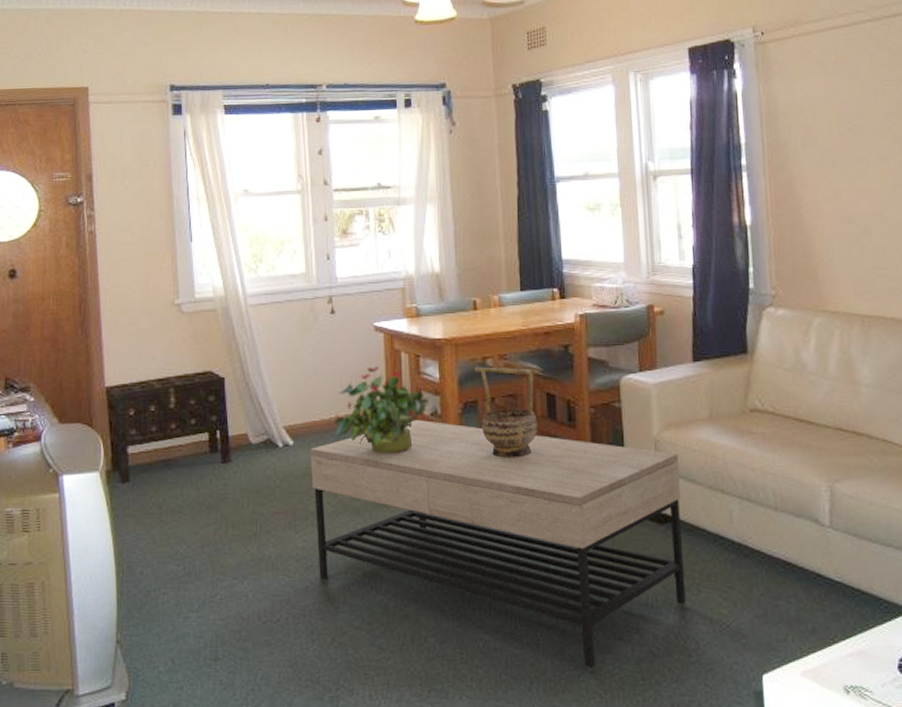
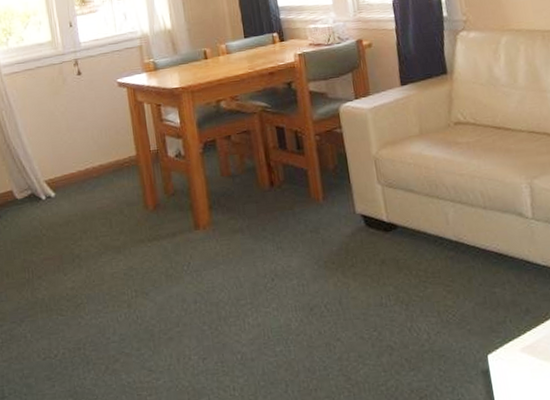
coffee table: present [310,420,686,668] -> none [70,162,415,366]
potted plant: present [331,366,428,454] -> none [87,118,172,196]
decorative bowl: present [473,367,541,458] -> none [209,106,272,189]

